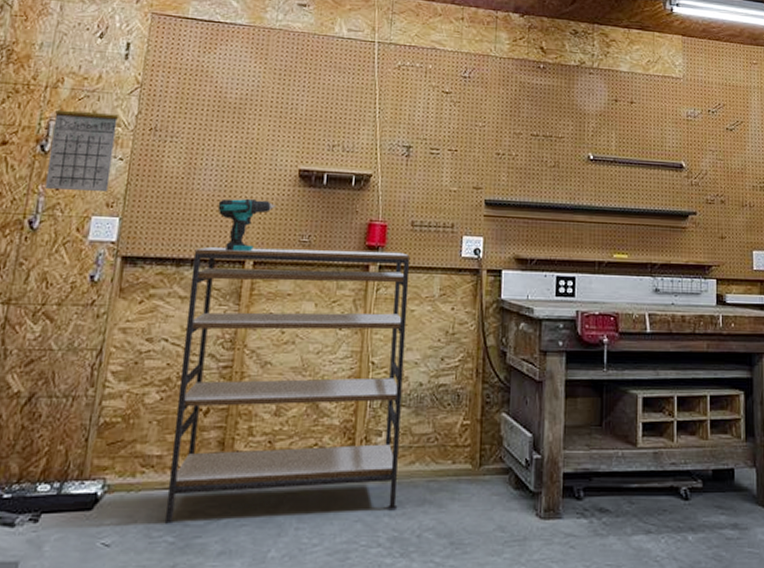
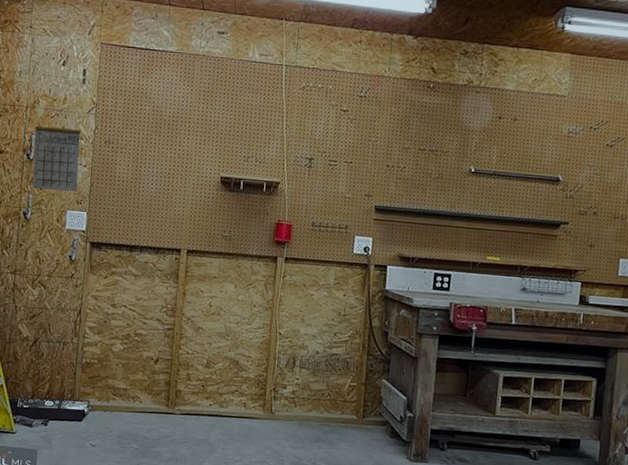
shelving unit: present [164,246,411,524] -> none [130,237,311,444]
power drill: present [217,198,276,252] -> none [158,199,203,243]

